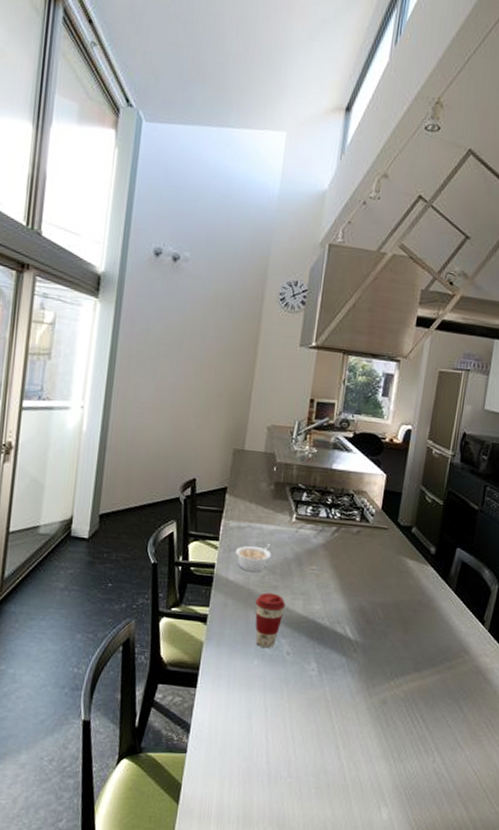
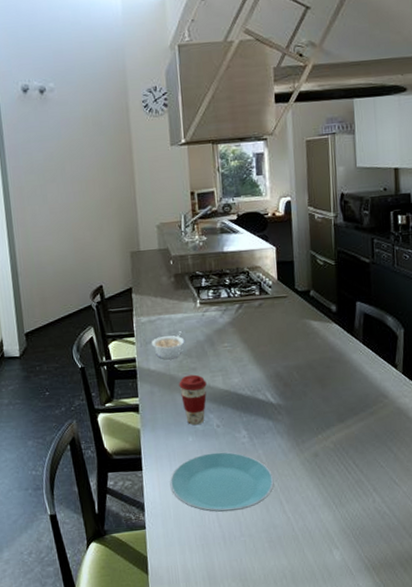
plate: none [223,681,335,749] -> present [169,451,274,512]

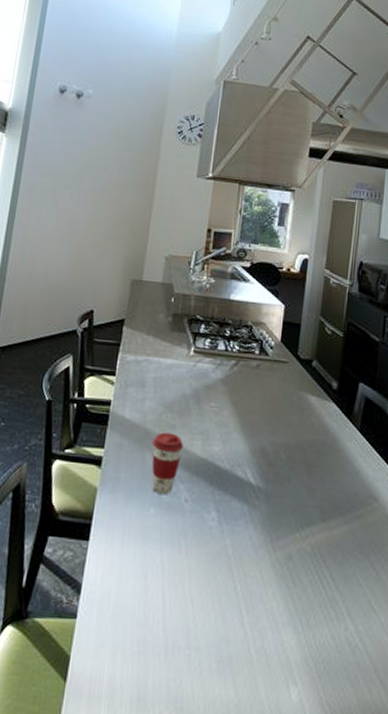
legume: present [151,331,185,359] -> none [131,379,169,409]
plate: present [169,451,274,512] -> none [116,532,238,614]

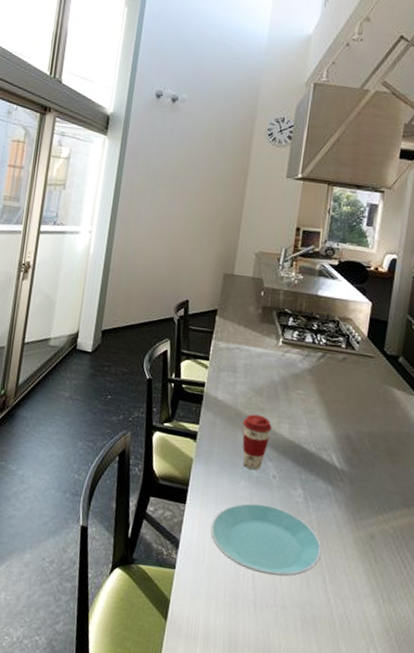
plate: none [116,532,238,614] -> present [210,503,322,577]

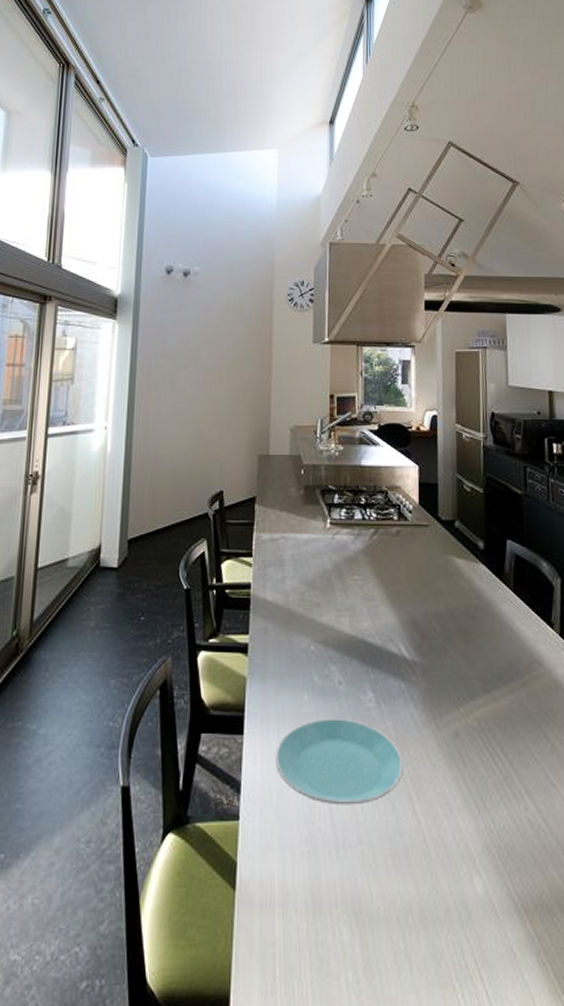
coffee cup: present [242,414,272,470] -> none [298,611,330,678]

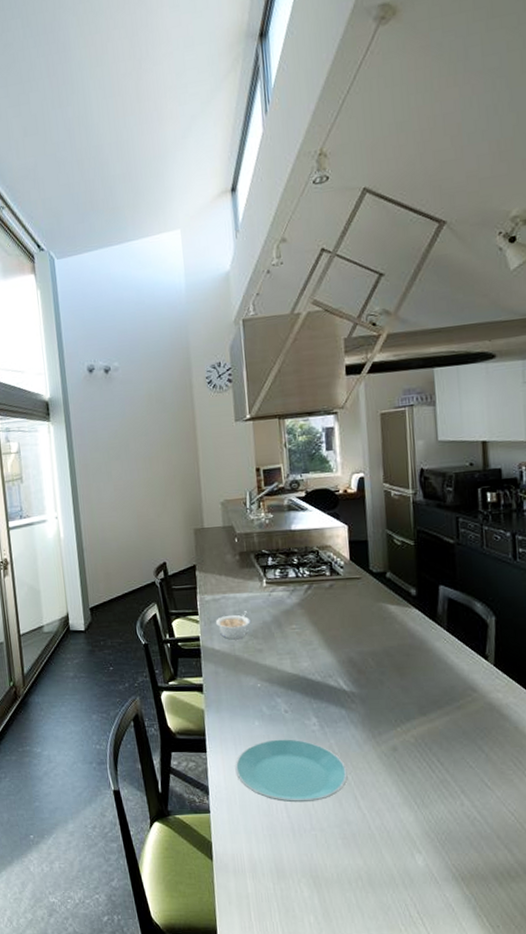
legume: none [270,555,309,588] -> present [215,611,251,639]

